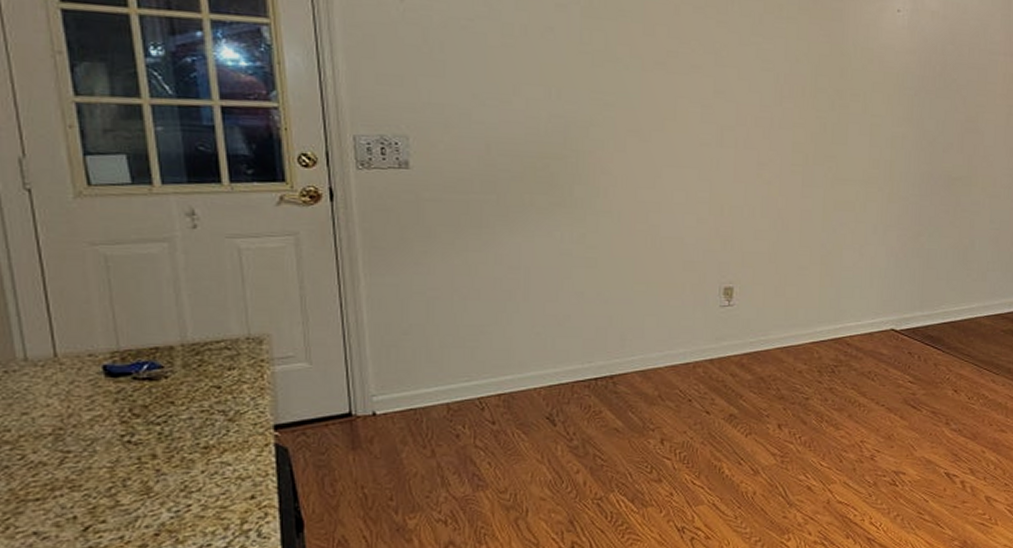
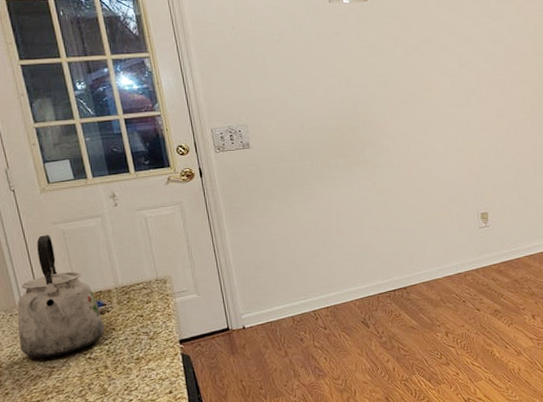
kettle: none [16,259,158,437] -> present [17,235,105,358]

